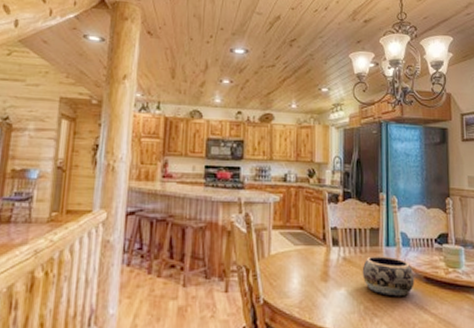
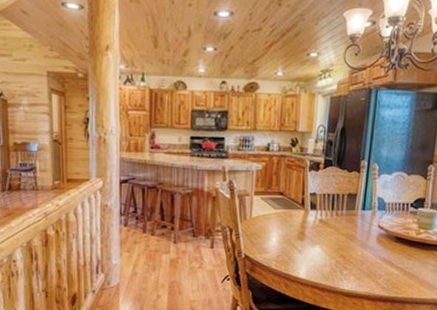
decorative bowl: present [362,256,415,297] -> none [336,218,386,254]

